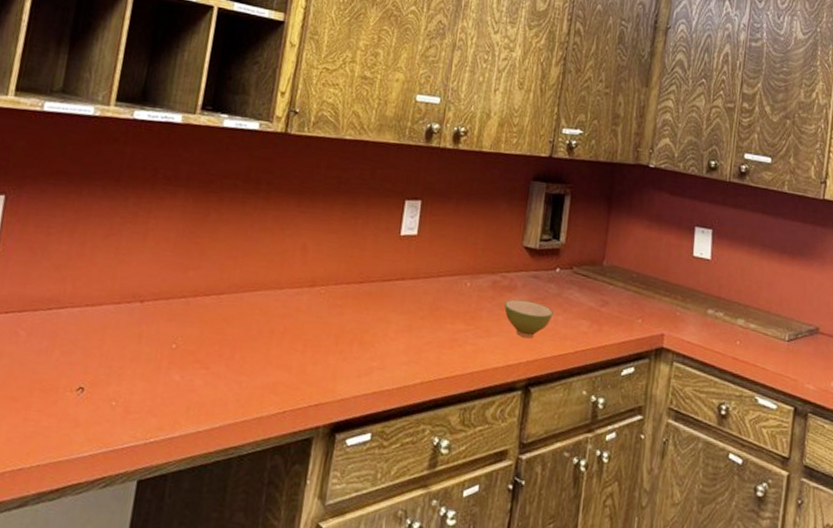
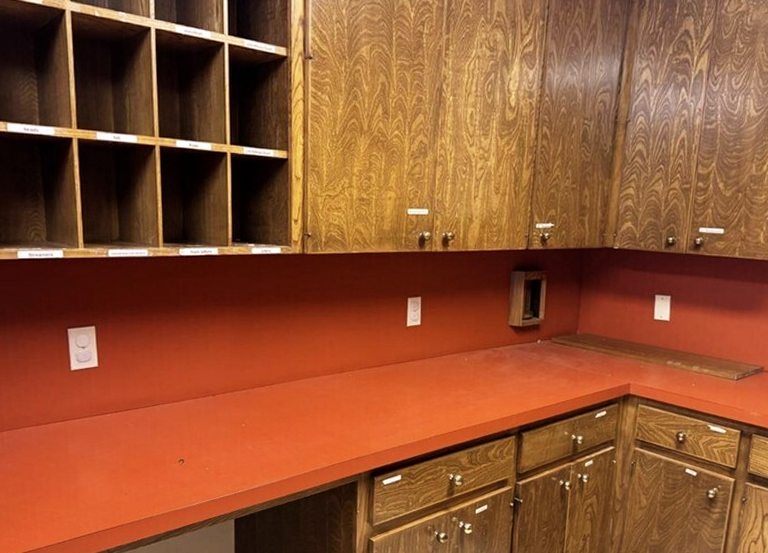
bowl: present [503,299,554,339] -> none [496,367,537,396]

